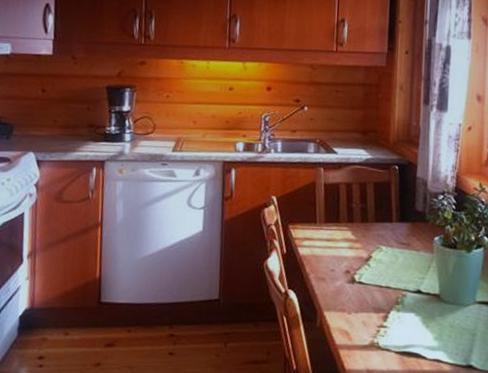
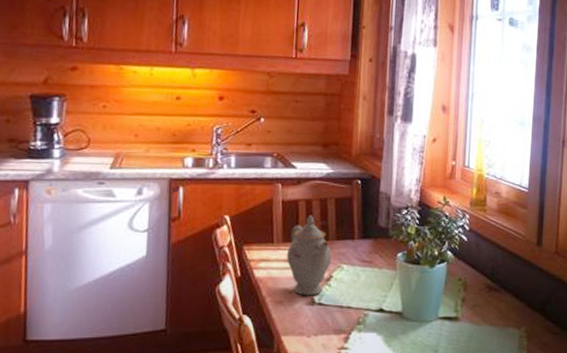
teapot: none [329,197,371,275] -> present [287,214,332,296]

